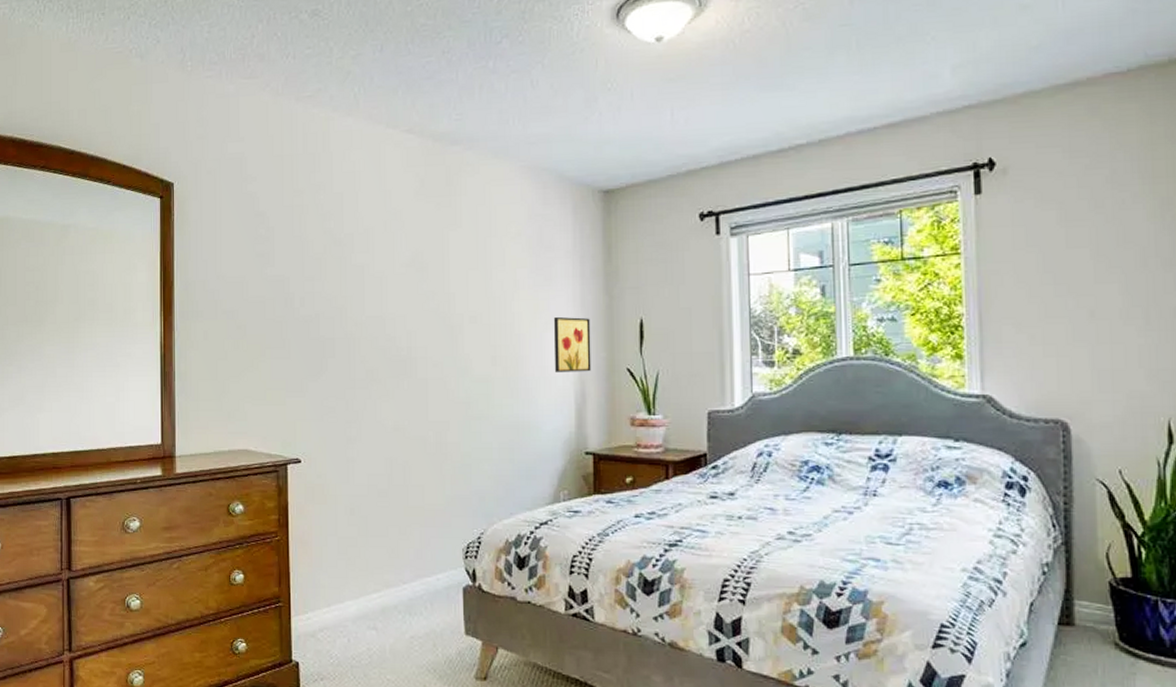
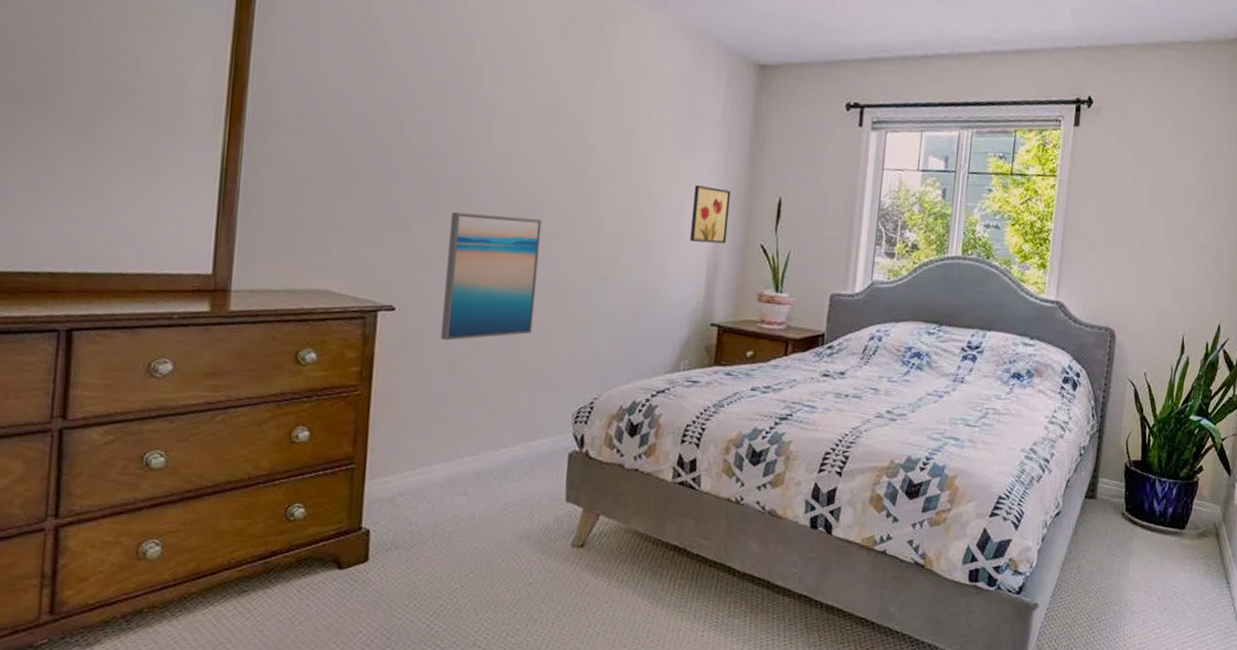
wall art: none [339,368,418,487] -> present [441,212,542,341]

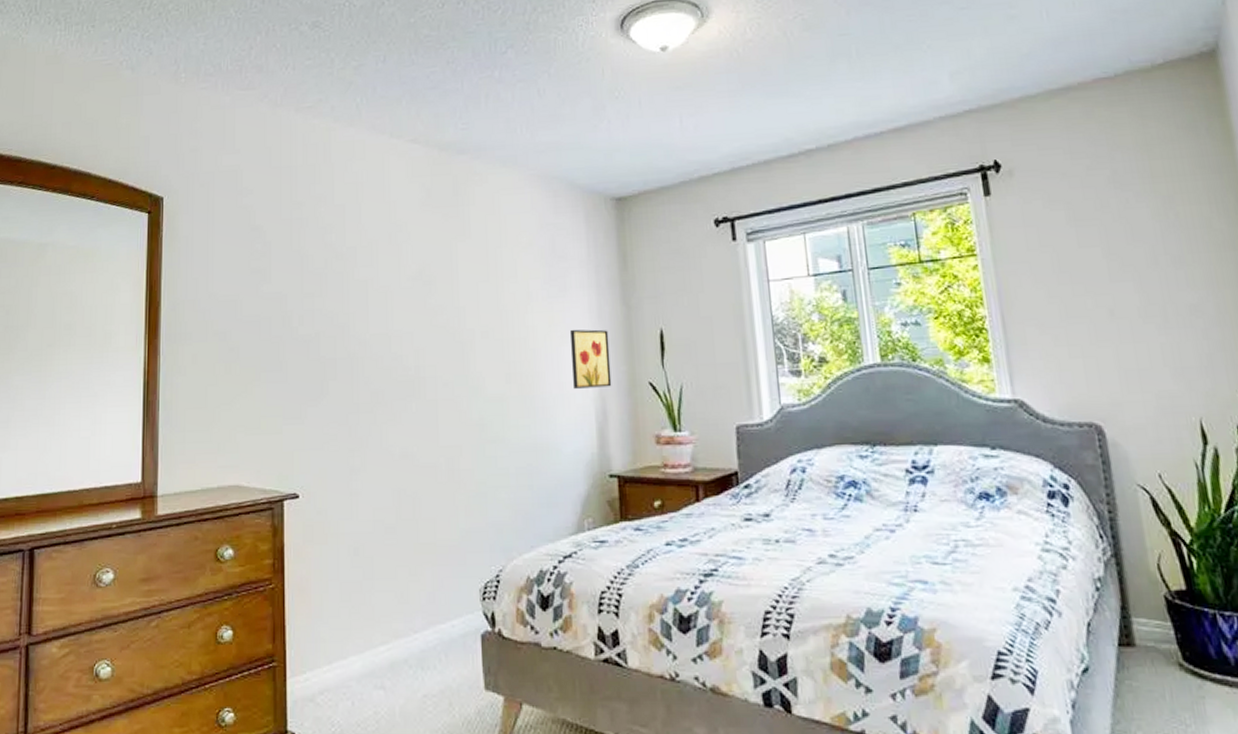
wall art: present [441,212,542,341] -> none [341,388,428,523]

